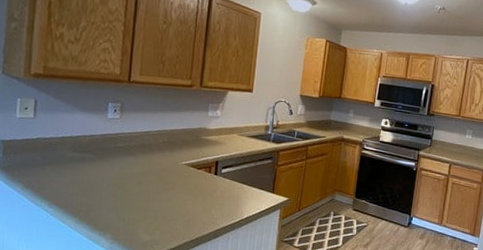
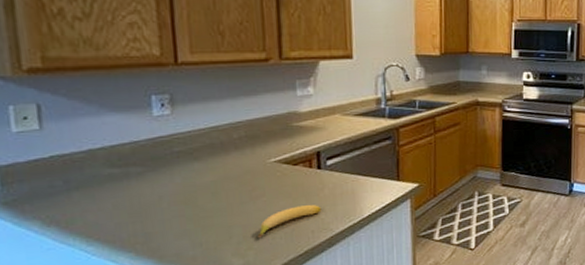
banana: none [164,201,213,222] -> present [257,205,322,239]

